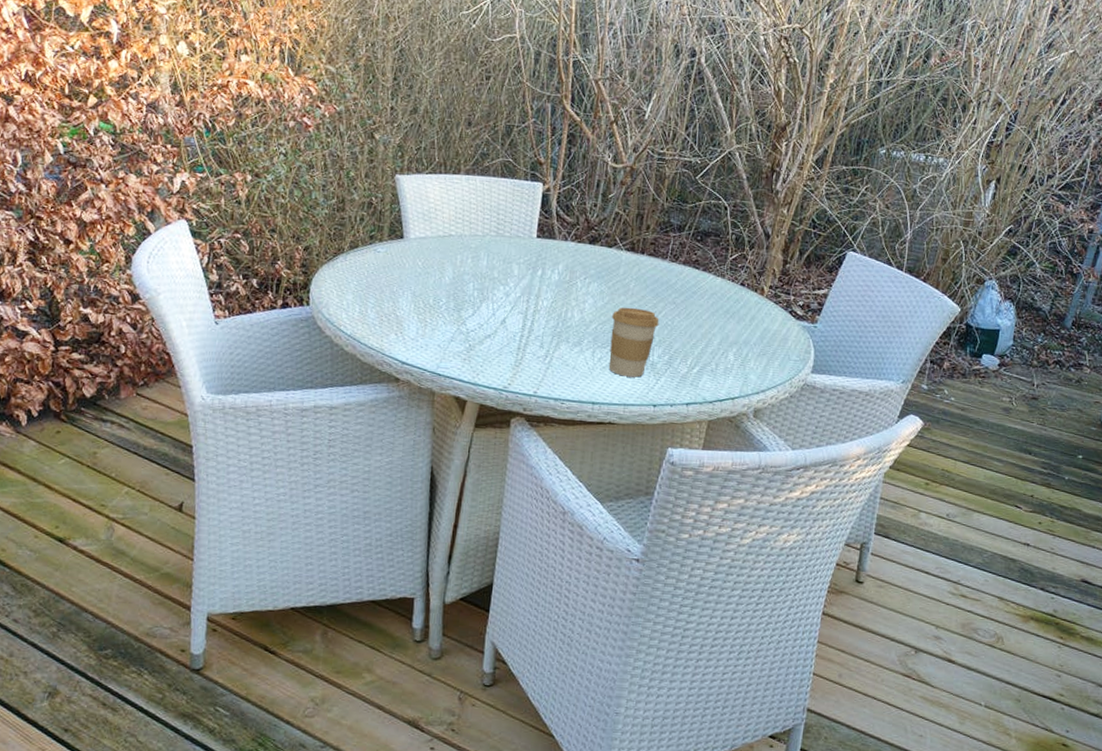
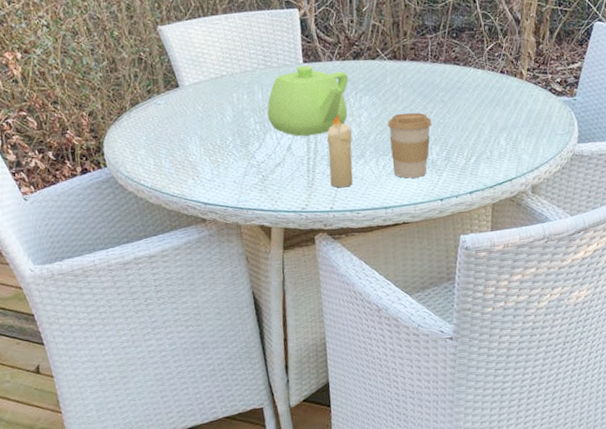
teapot: none [488,239,581,313] -> present [267,65,349,137]
candle: none [540,295,573,374] -> present [327,114,353,188]

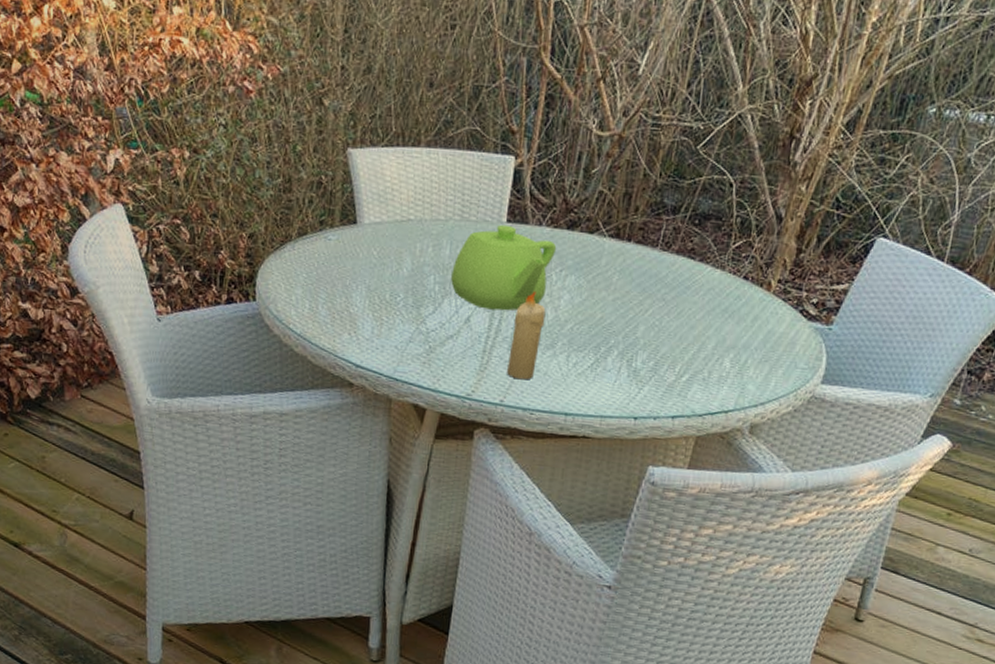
coffee cup: present [387,112,432,179] -> none [585,304,646,386]

